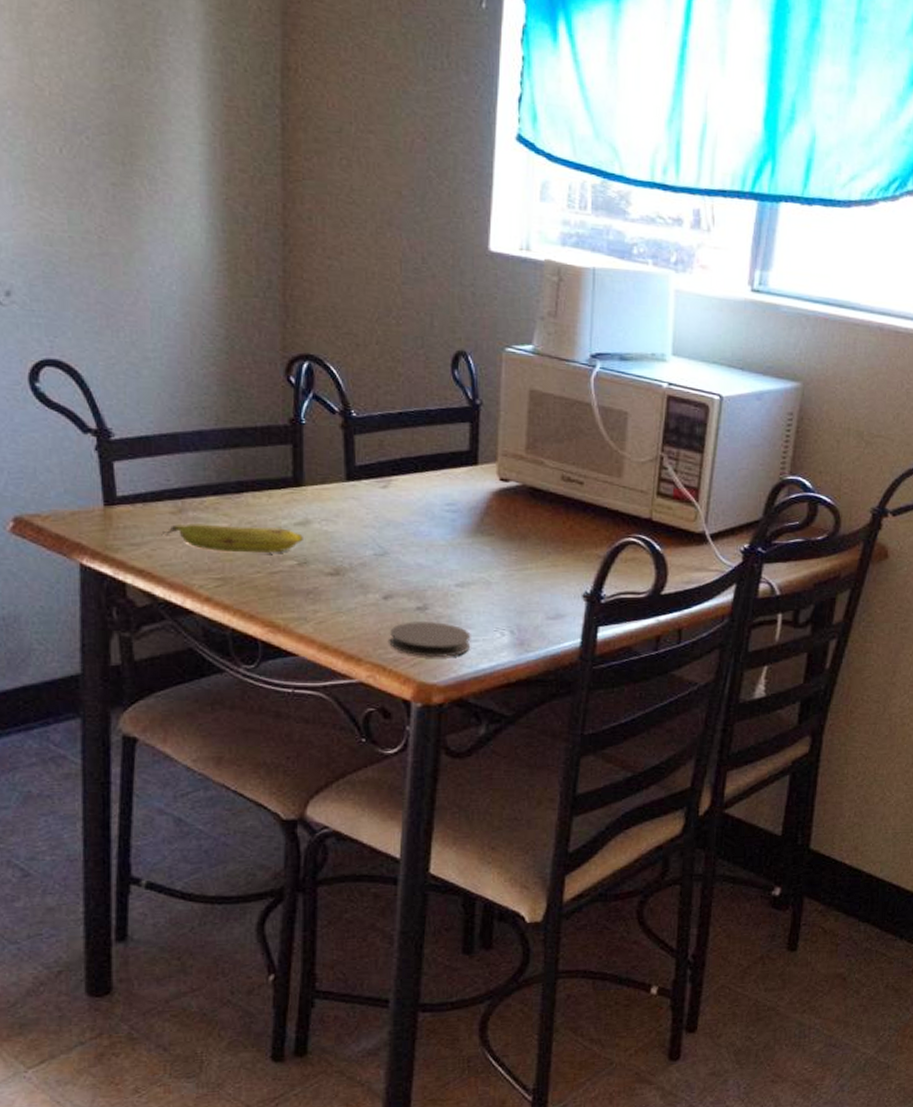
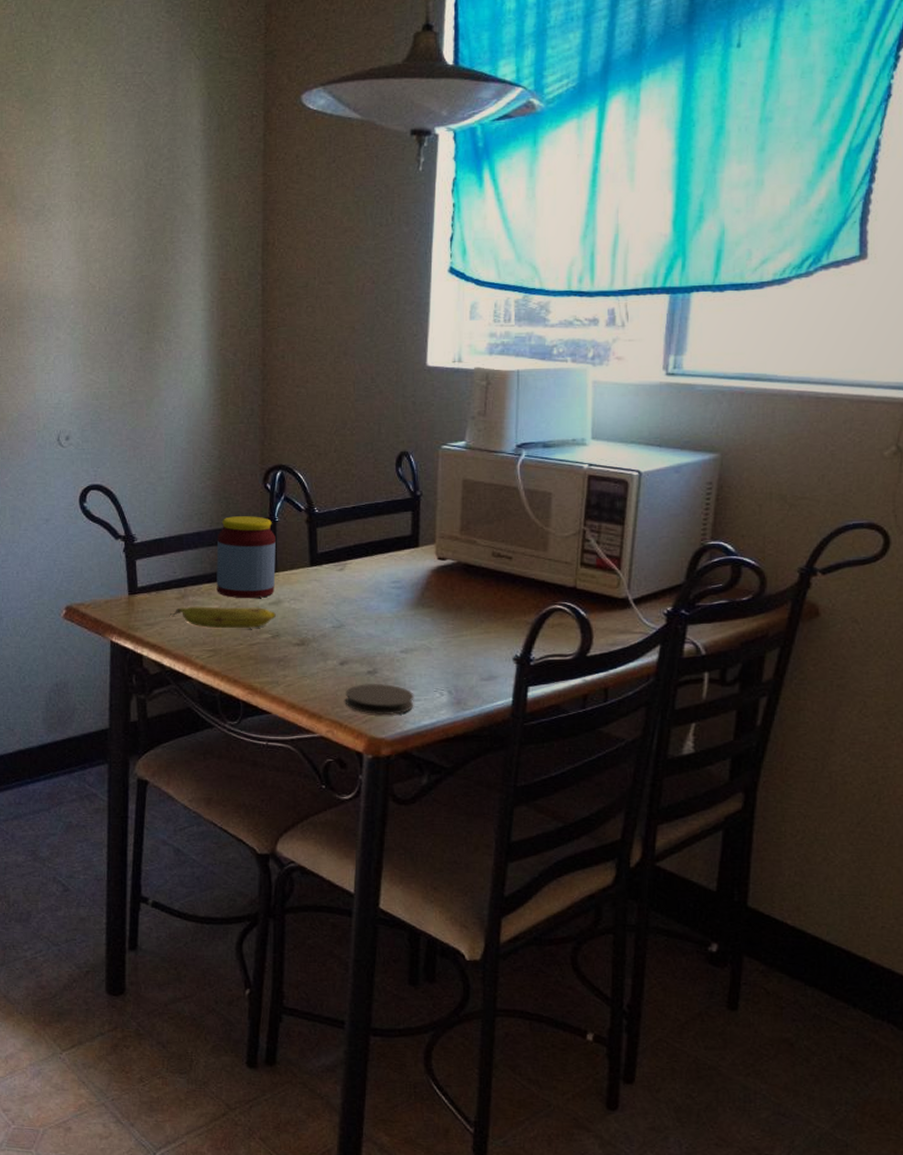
jar: none [224,414,302,518] -> present [216,516,276,599]

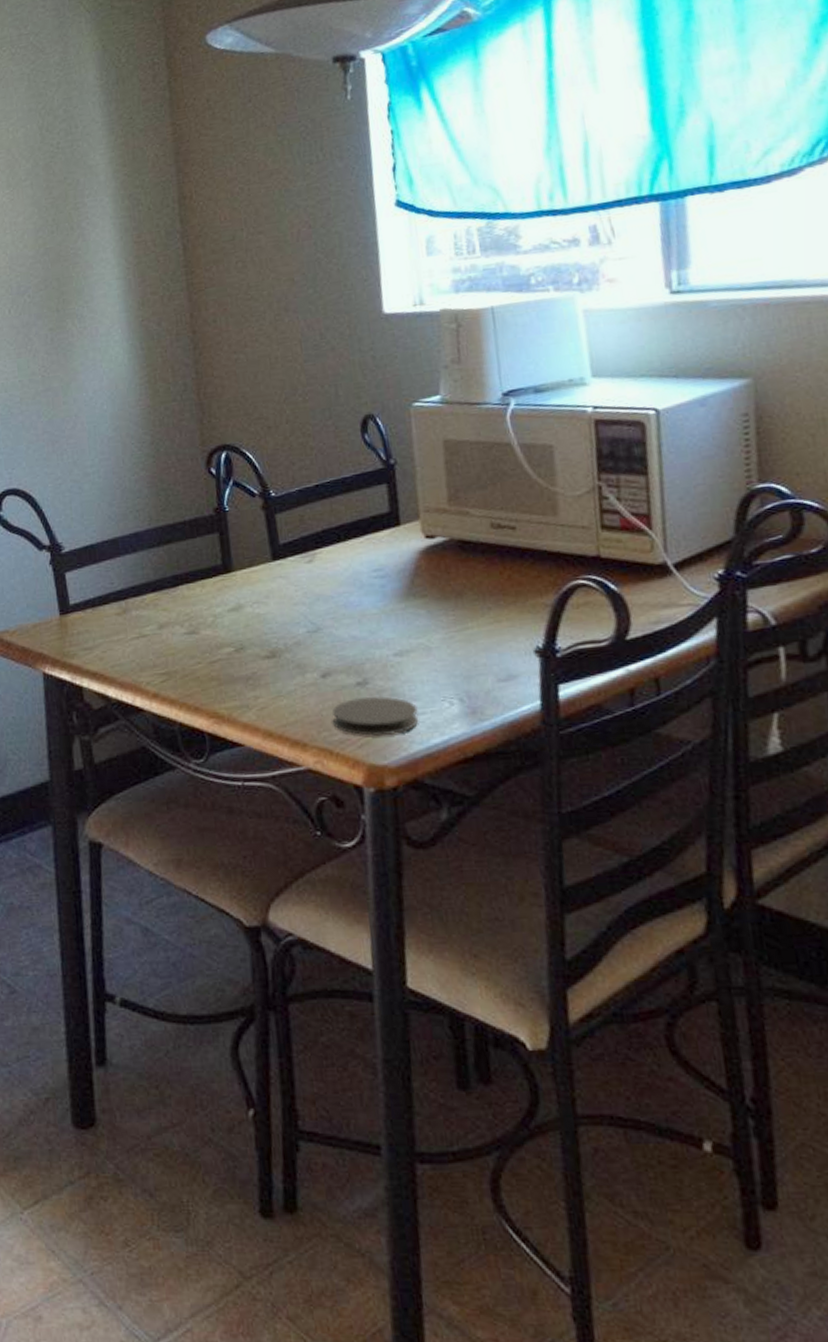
fruit: present [170,606,276,629] -> none [111,616,238,647]
jar: present [216,516,276,599] -> none [158,507,233,608]

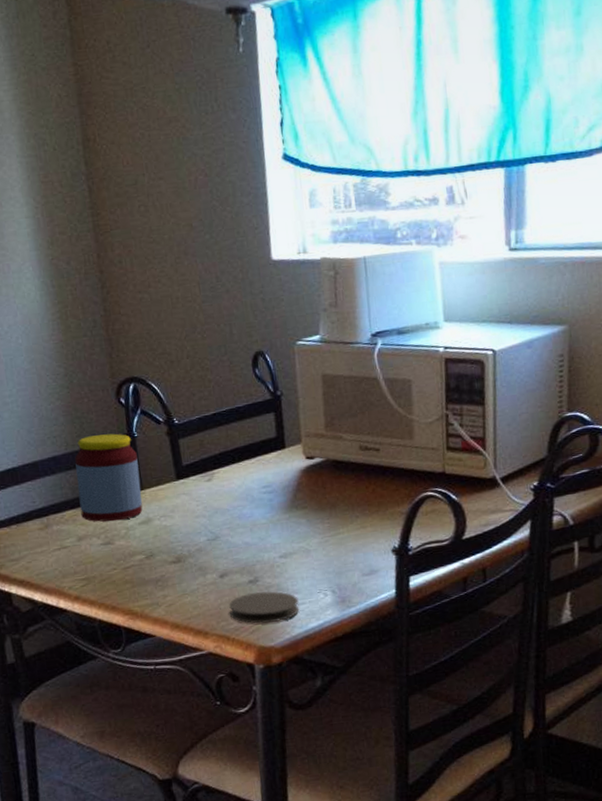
jar: none [158,507,233,608] -> present [75,433,143,522]

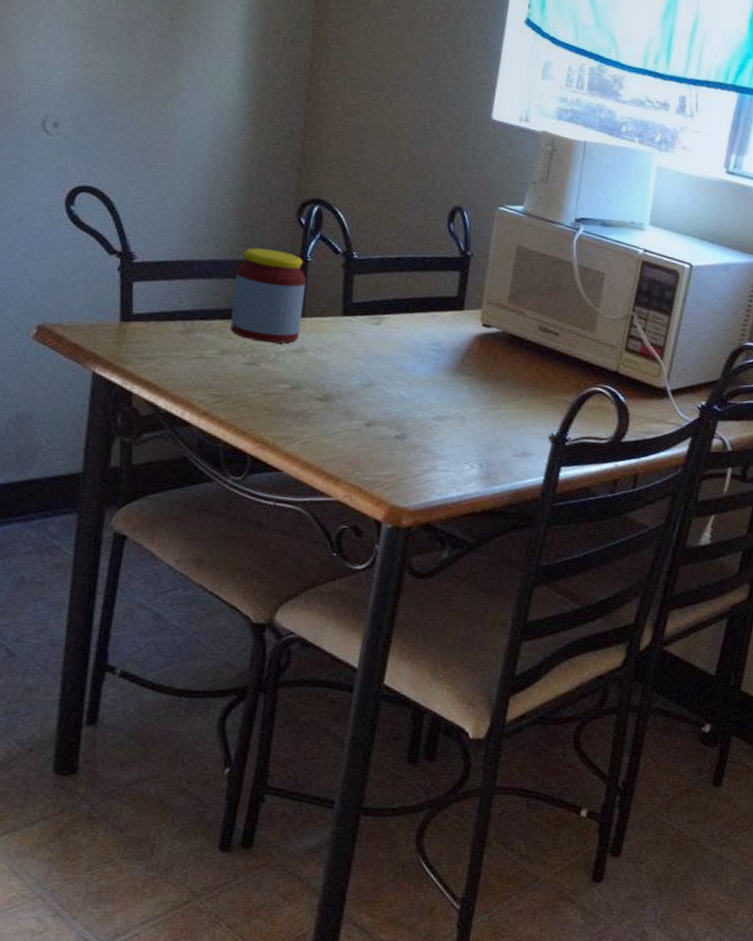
coaster: present [229,591,300,624] -> none [367,448,443,484]

